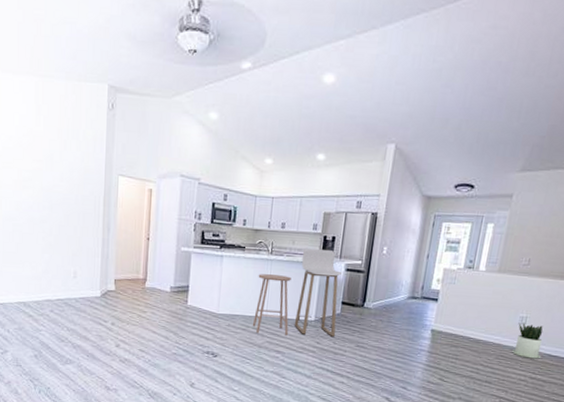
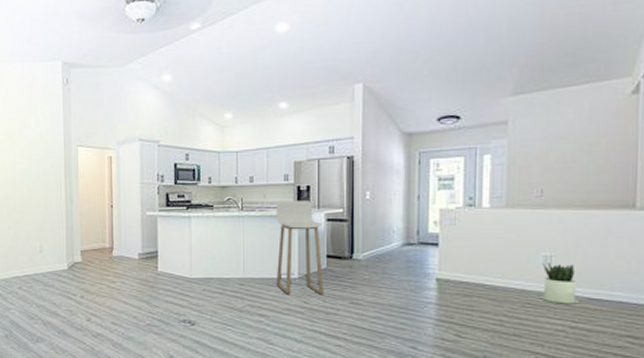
stool: present [252,274,291,336] -> none [229,232,270,297]

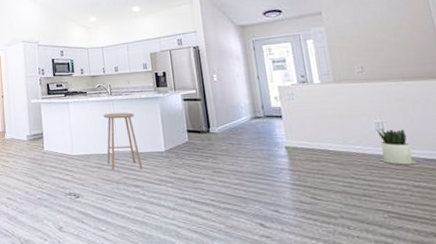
stool: none [229,232,270,297] -> present [103,112,142,170]
bar stool: present [276,201,325,295] -> none [139,84,190,166]

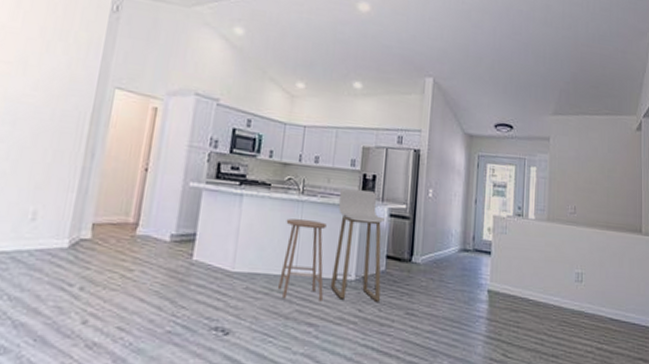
bar stool: none [139,84,190,166] -> present [330,188,385,302]
planter: present [377,129,417,165] -> none [574,280,604,324]

